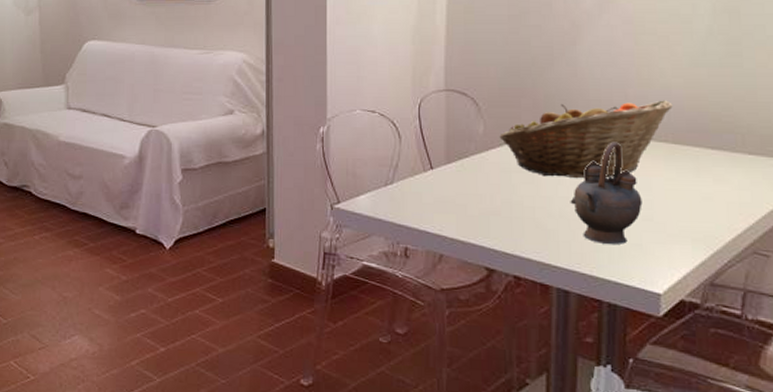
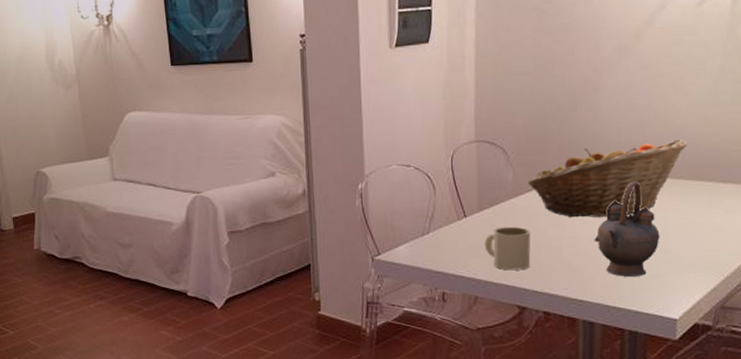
mug: none [451,181,502,229] -> present [484,226,531,271]

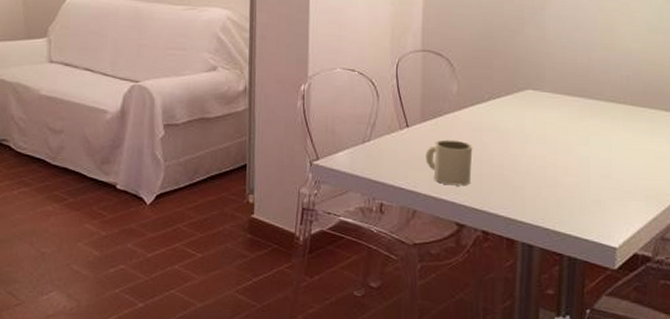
fruit basket: present [527,139,687,218] -> none [472,64,632,138]
teapot: present [594,181,660,277] -> none [536,103,602,201]

